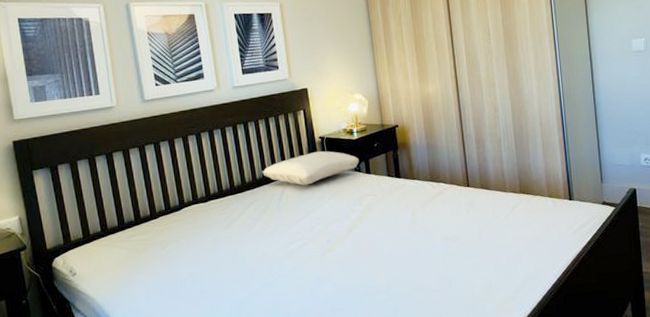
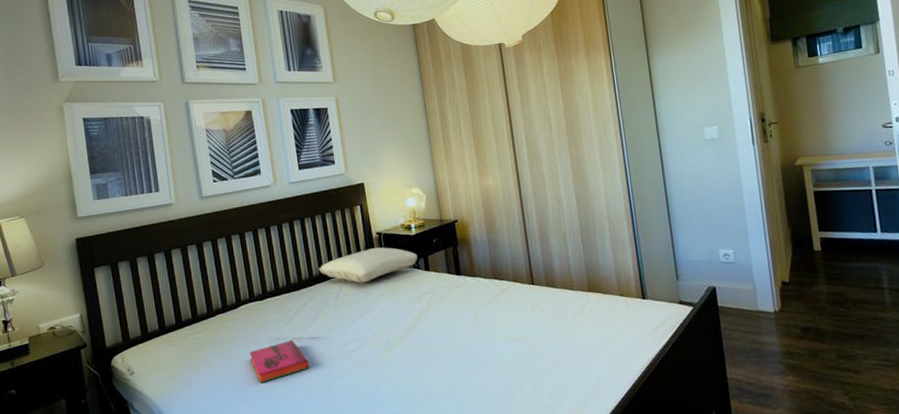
hardback book: none [192,241,253,282] -> present [249,340,310,383]

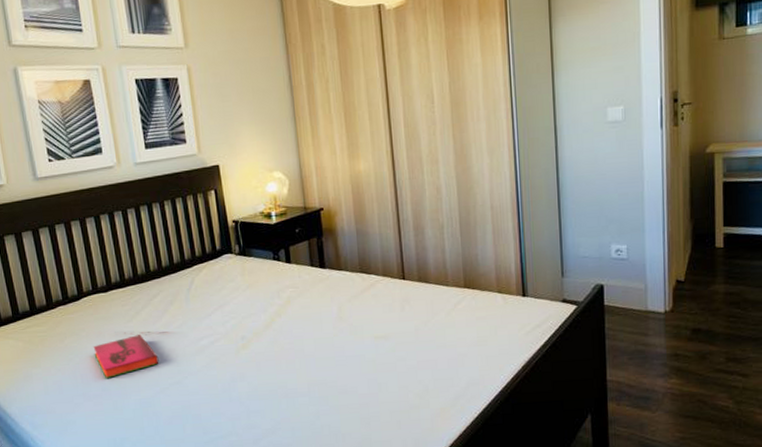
pillow: present [319,247,418,283] -> none [168,236,278,275]

